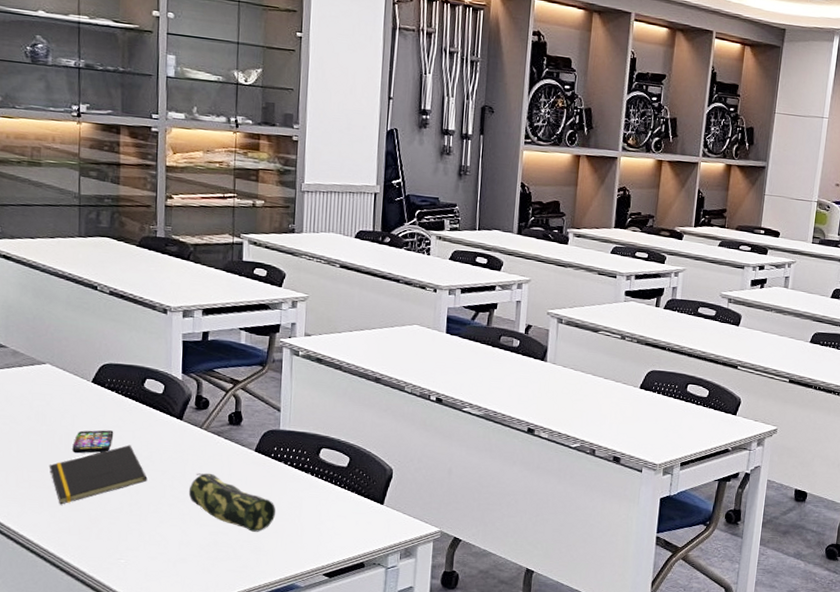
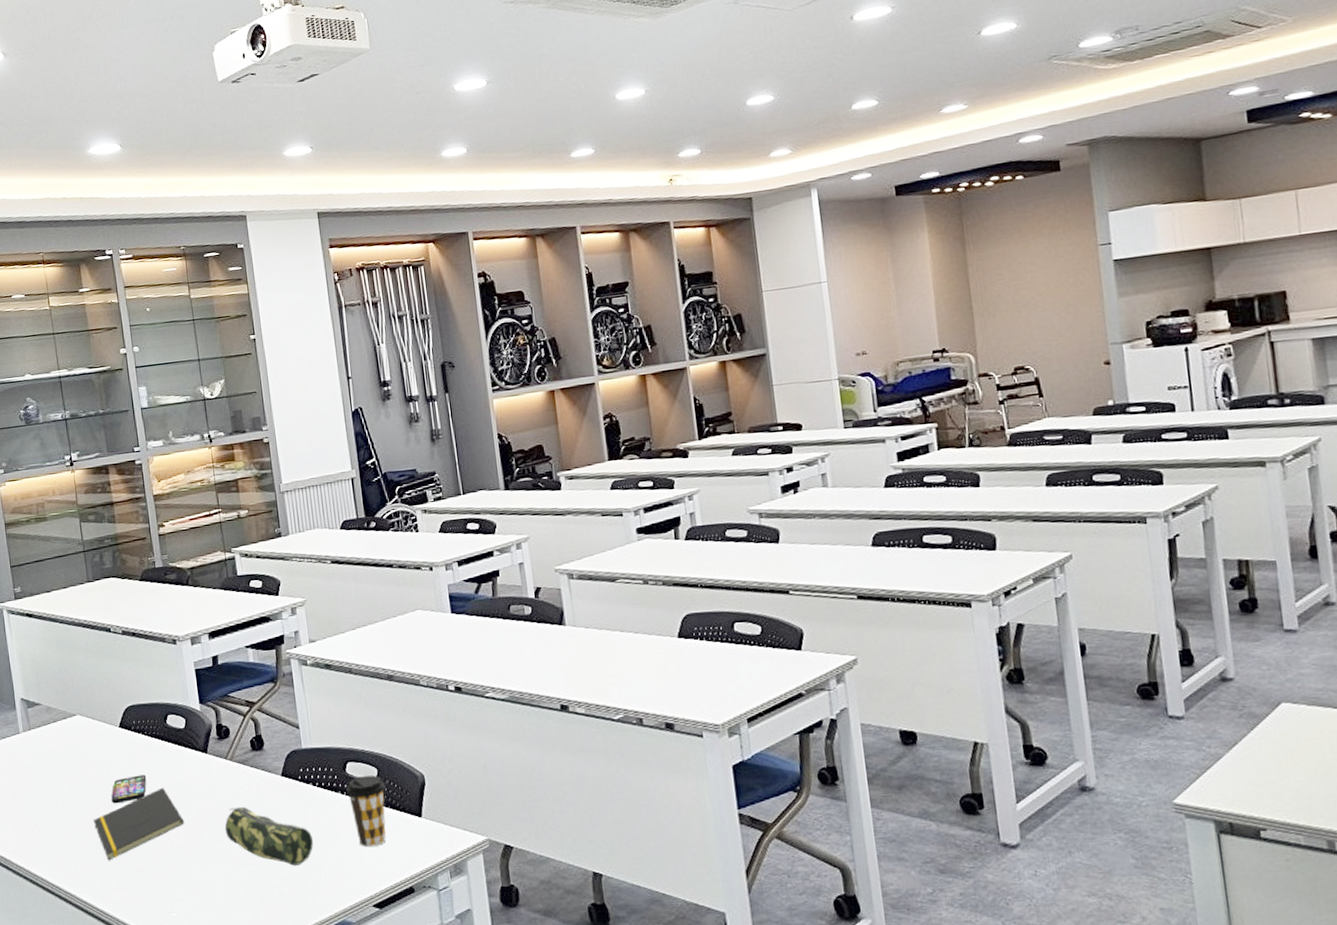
coffee cup: none [315,462,355,525] -> present [345,775,386,848]

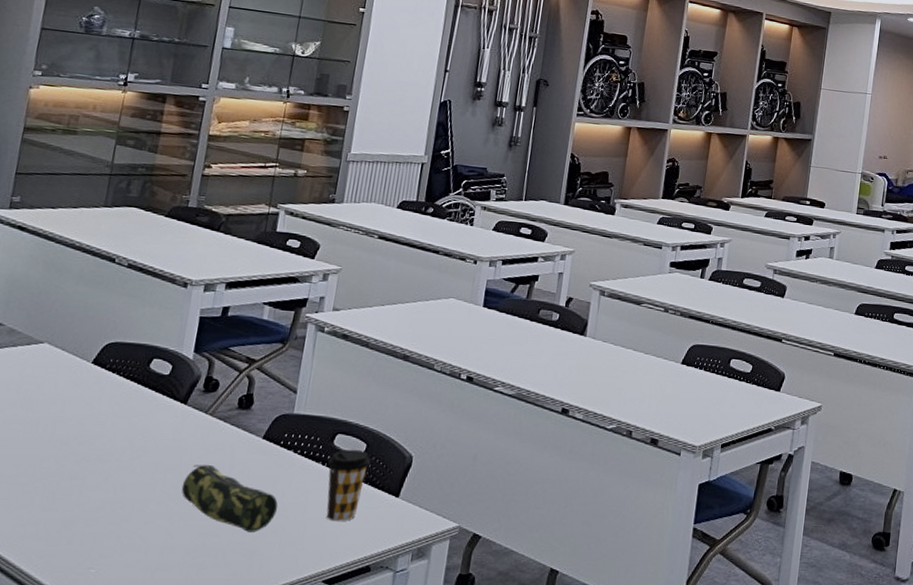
notepad: present [93,787,185,861] -> none [26,433,138,505]
smartphone: present [111,774,147,804] -> none [56,416,108,444]

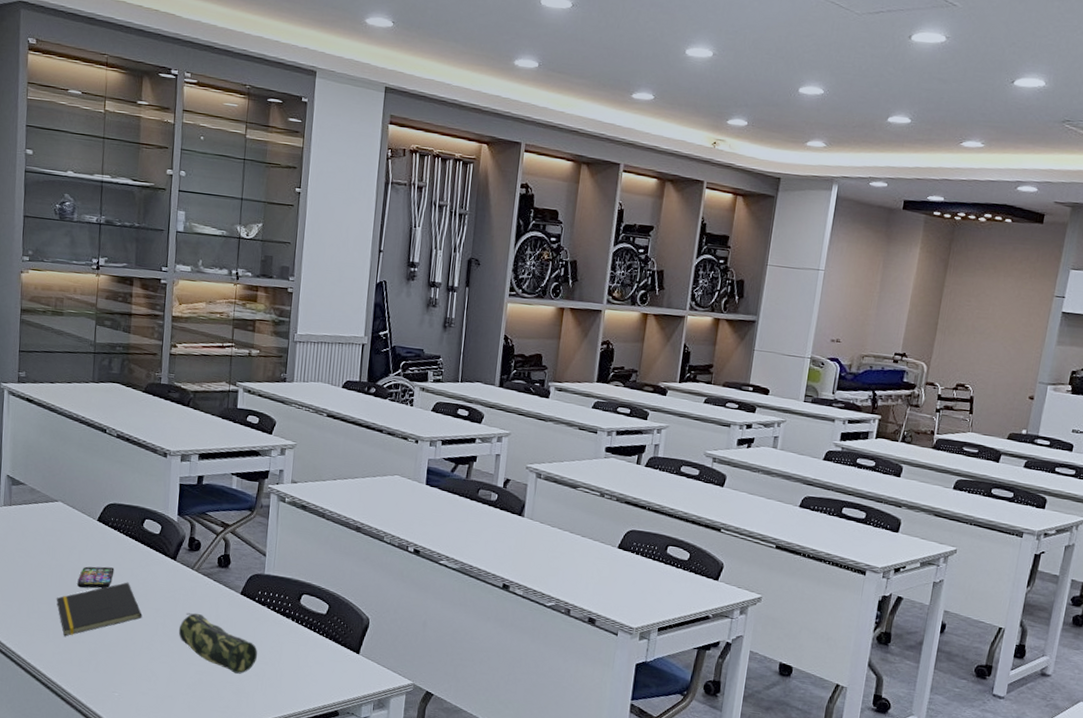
notepad: none [26,433,138,505] -> present [56,582,142,637]
smartphone: none [56,416,108,444] -> present [77,566,115,589]
coffee cup: present [326,449,371,522] -> none [296,608,334,671]

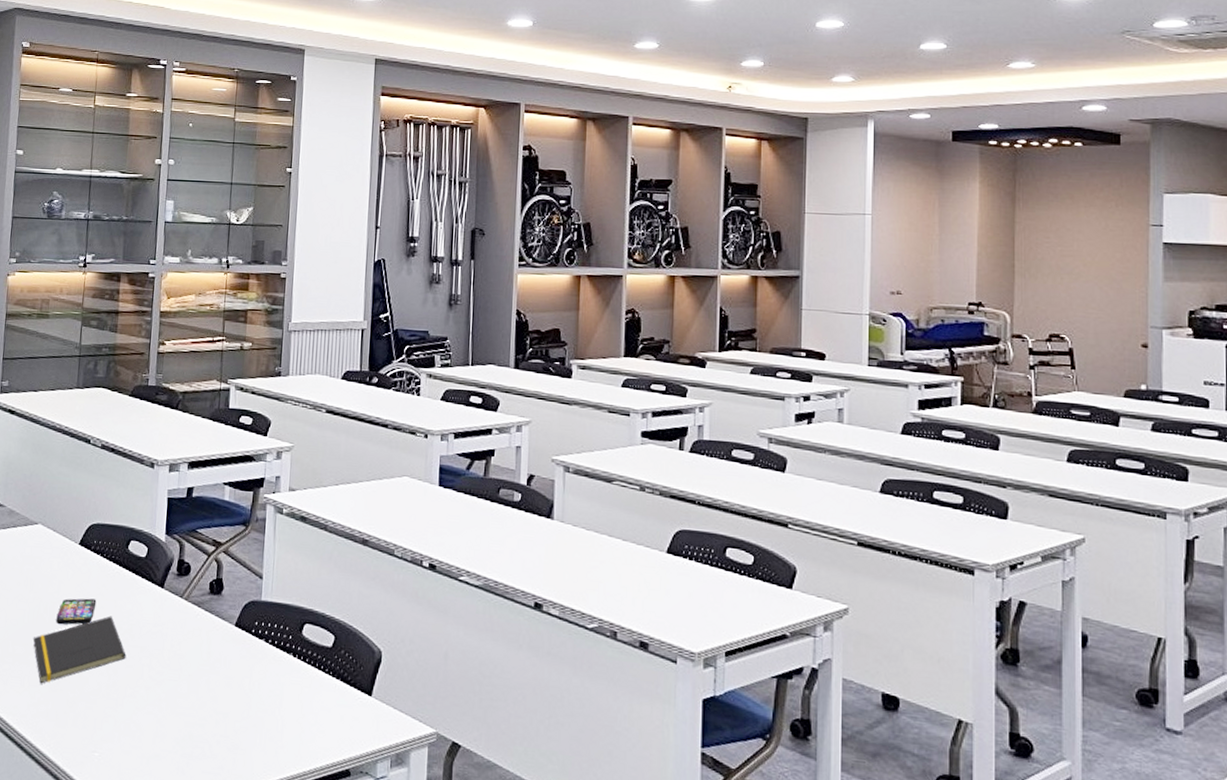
pencil case: present [178,613,258,674] -> none [166,650,256,725]

